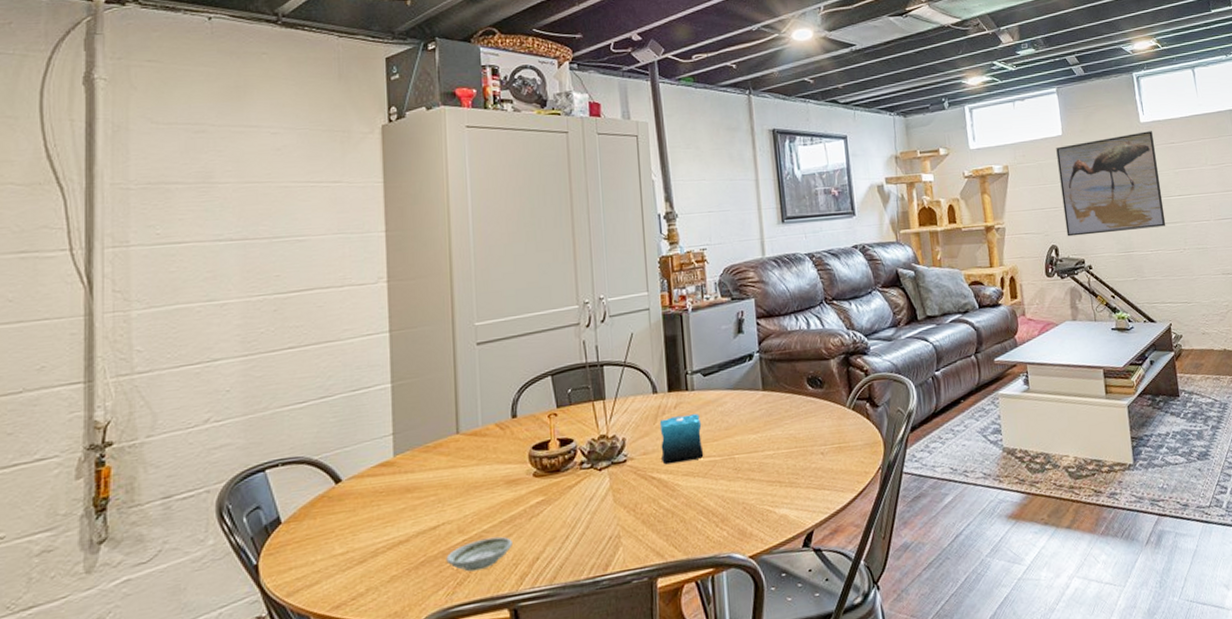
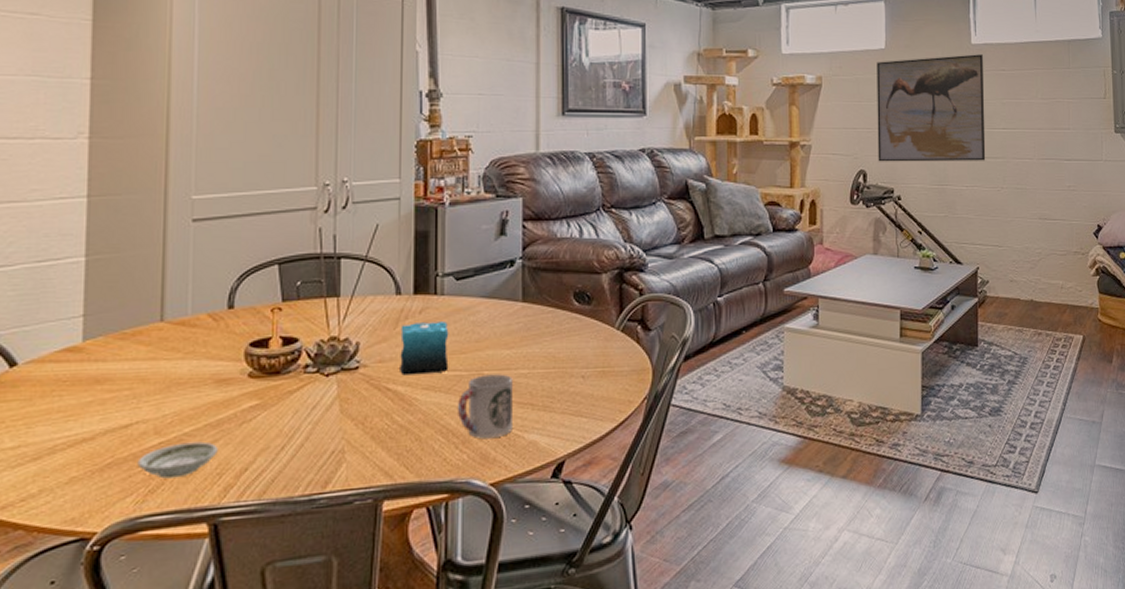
cup: none [714,456,764,516] -> present [457,374,513,439]

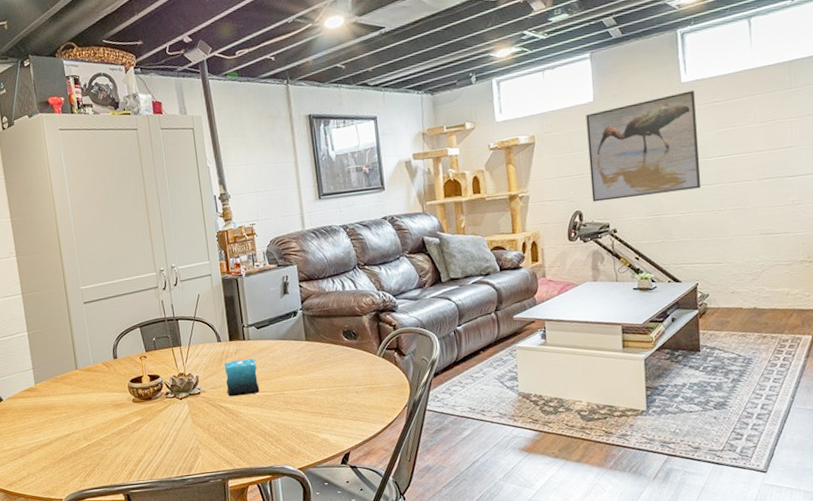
saucer: present [137,441,218,479] -> none [77,444,122,467]
cup: present [457,374,513,439] -> none [269,393,309,438]

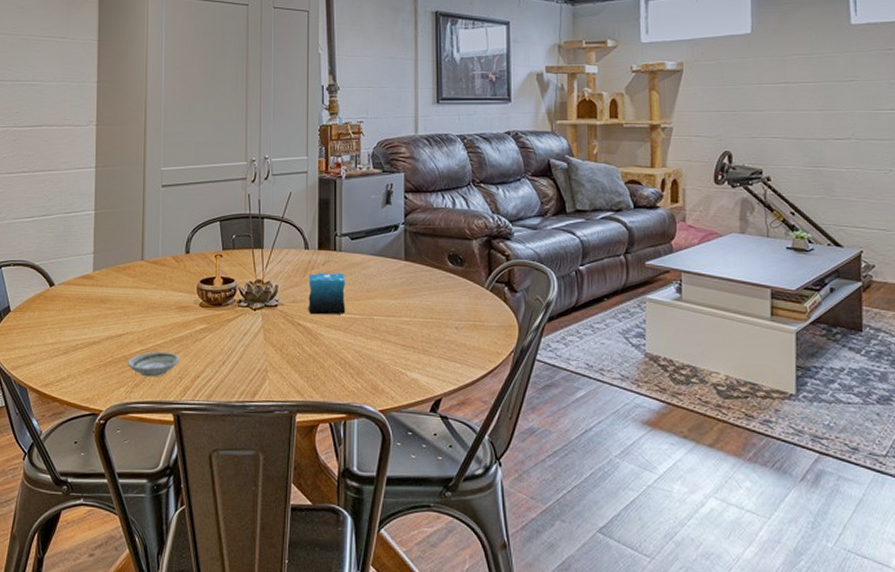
saucer: none [77,444,122,467] -> present [127,351,179,377]
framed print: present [586,90,701,202] -> none [742,34,870,144]

